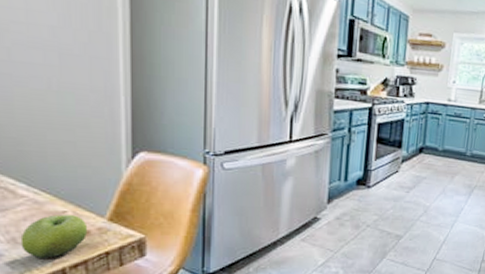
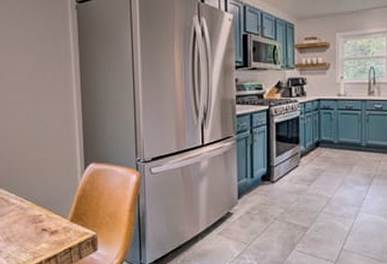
fruit: present [20,214,88,260] -> none [12,217,57,254]

